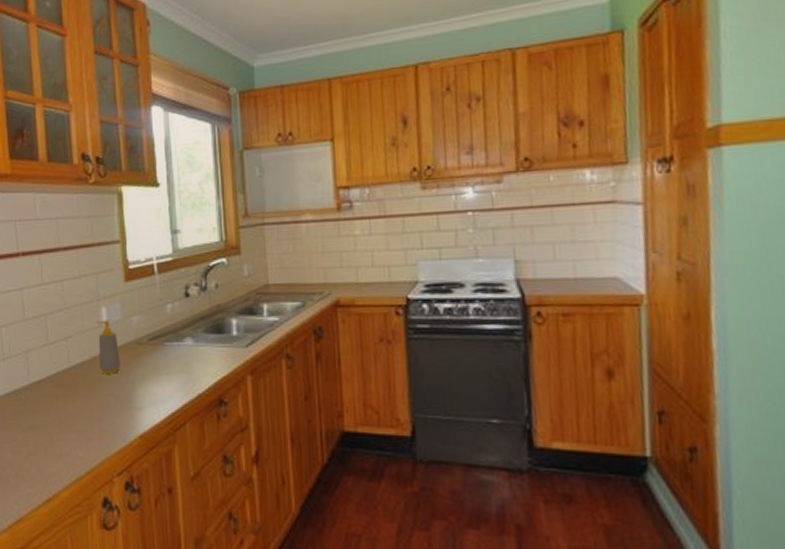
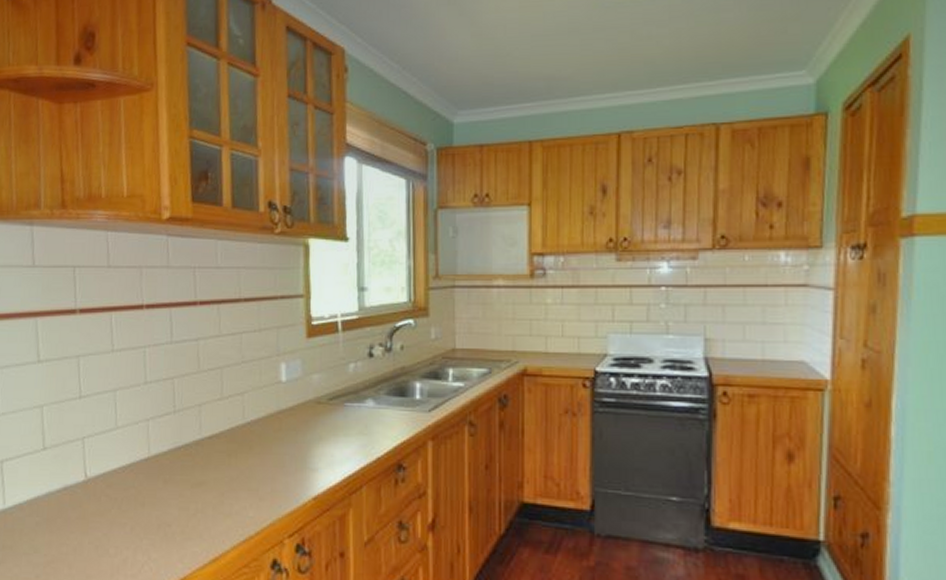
soap bottle: present [97,320,121,374] -> none [275,376,298,433]

